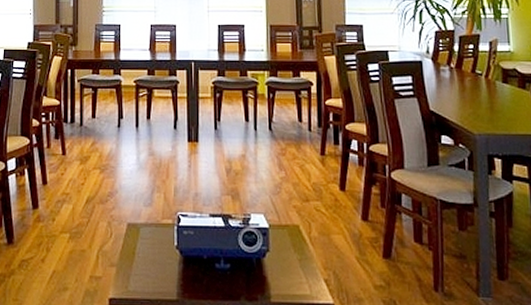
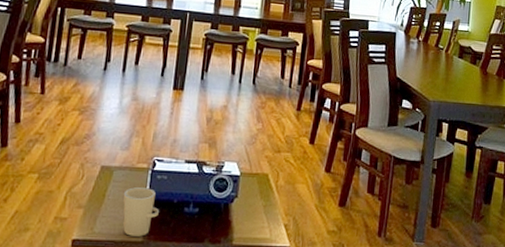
cup: none [152,244,190,295] -> present [123,187,159,237]

